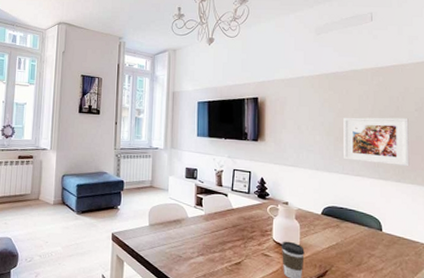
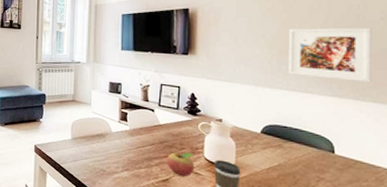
fruit: none [239,235,264,259] -> present [167,152,195,177]

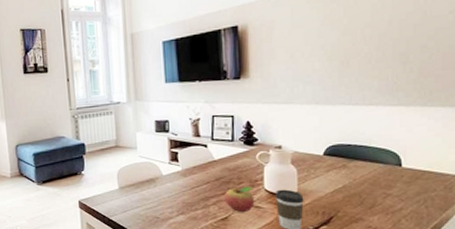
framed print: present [289,27,372,83] -> none [351,24,440,88]

